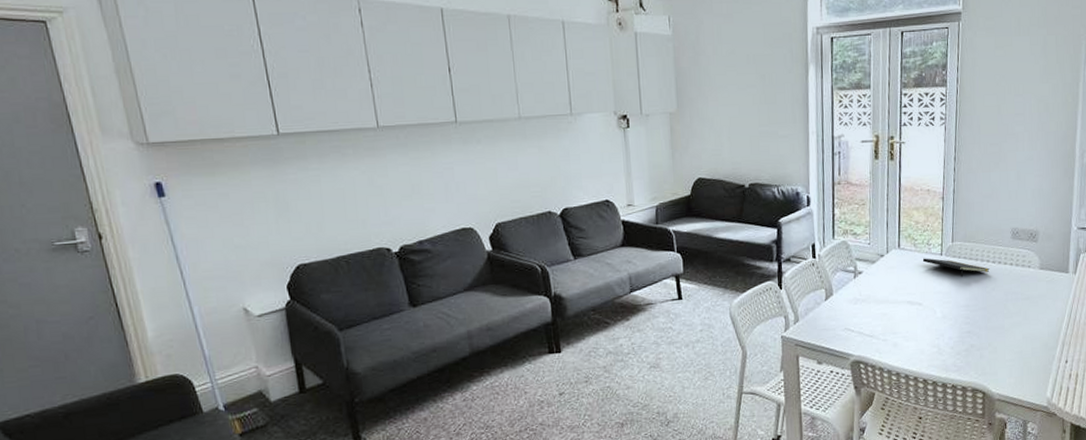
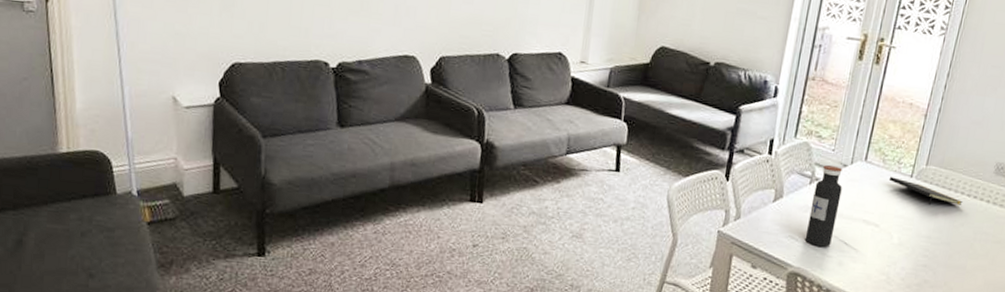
water bottle: none [859,258,884,333] -> present [805,165,843,247]

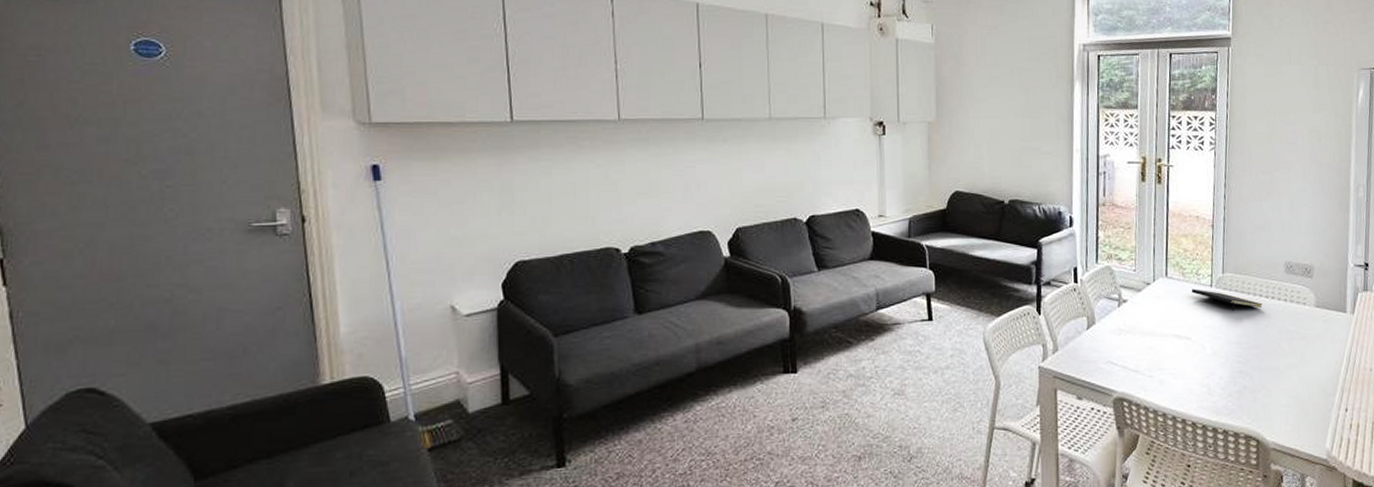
water bottle: present [805,165,843,247] -> none [1123,286,1150,368]

